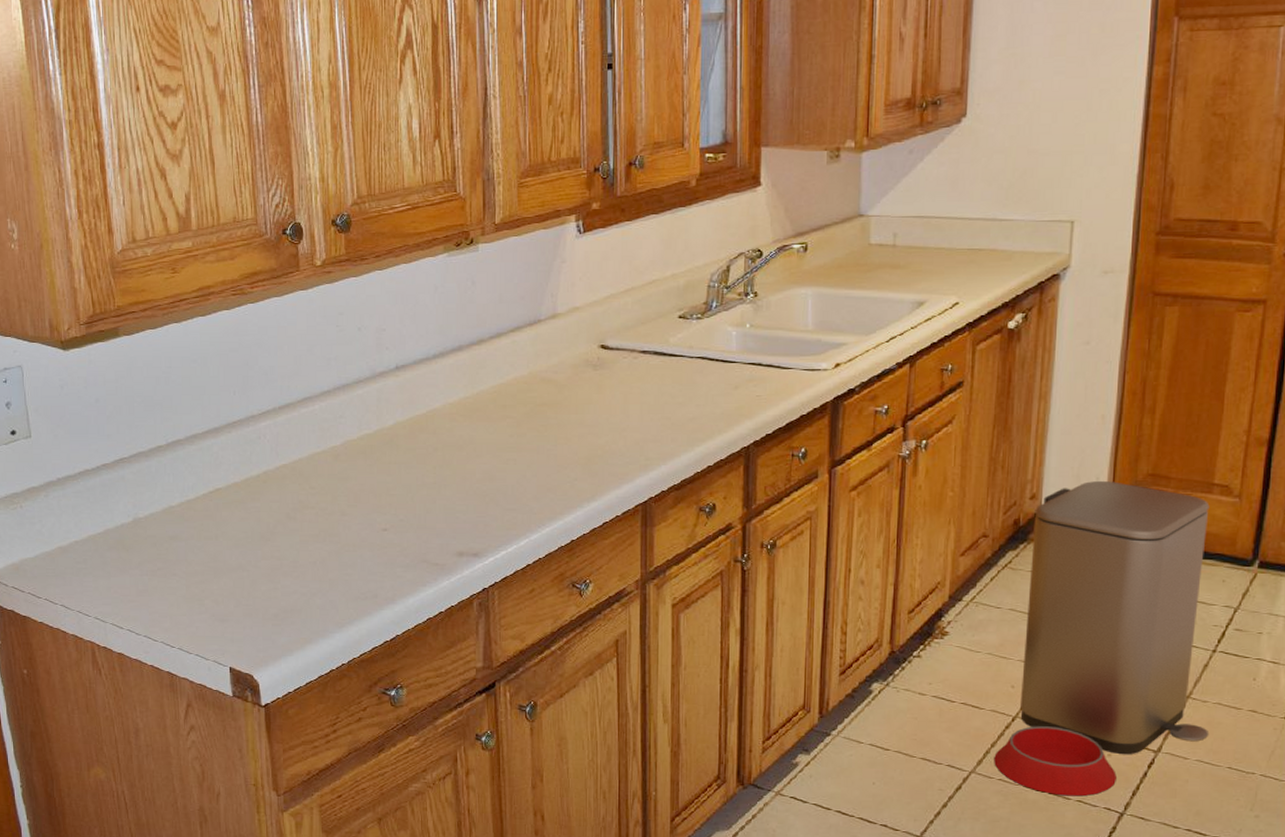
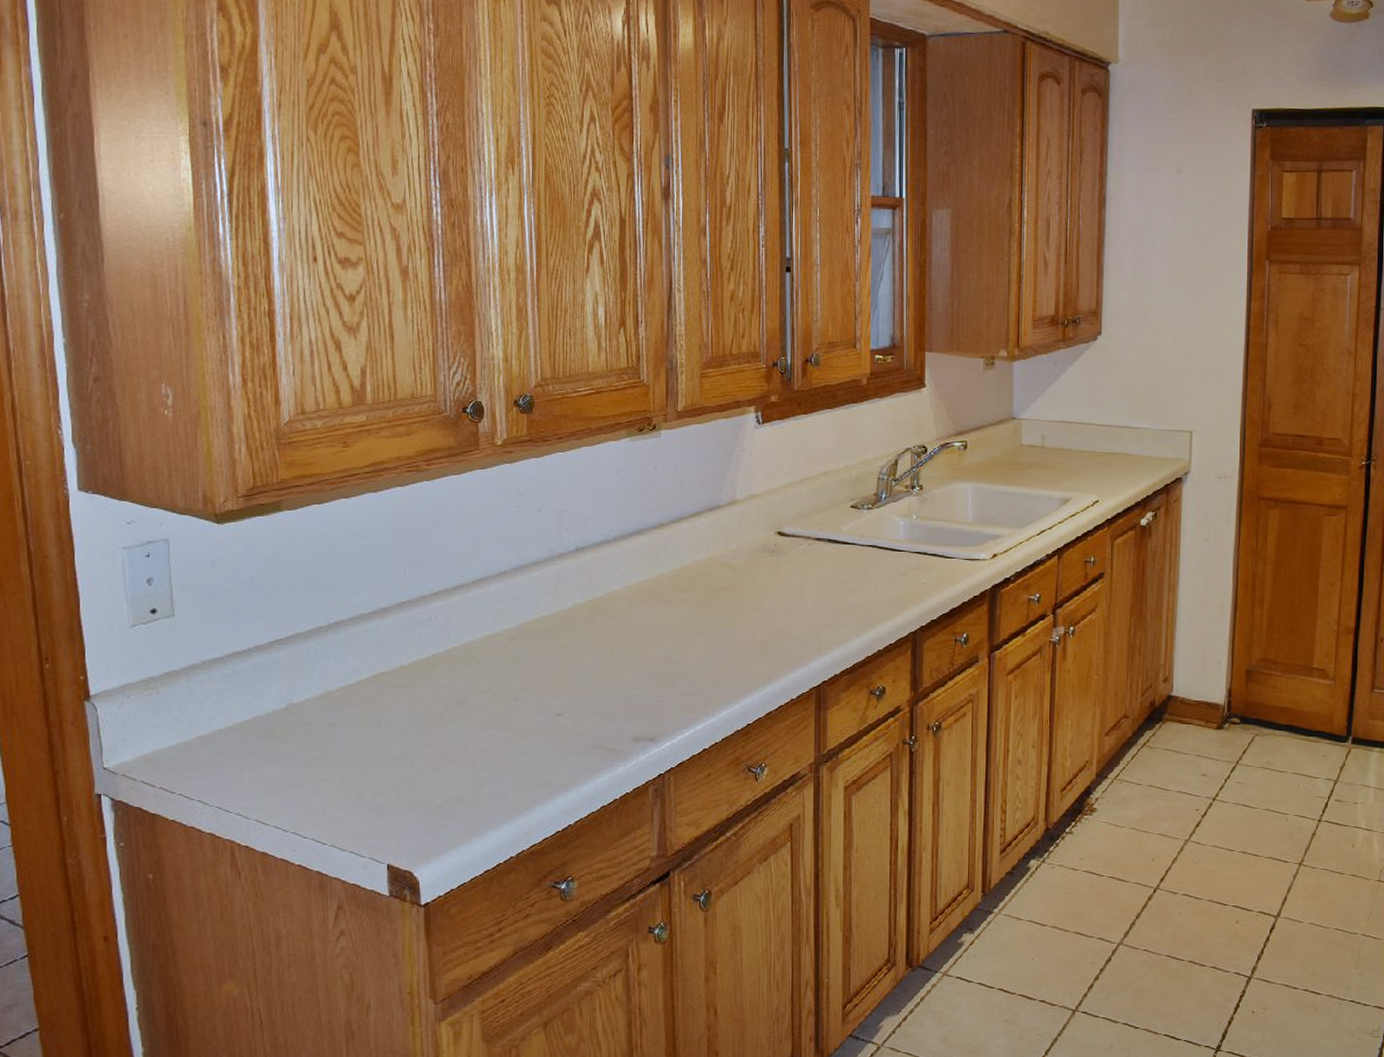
pet bowl: present [994,726,1117,797] -> none [1139,896,1244,963]
pedal bin: present [1020,480,1210,754] -> none [1161,664,1319,920]

